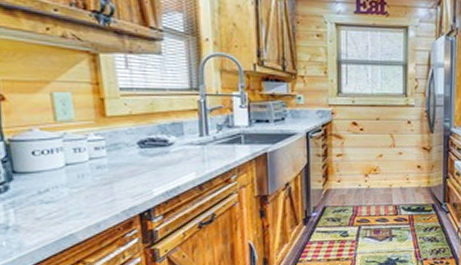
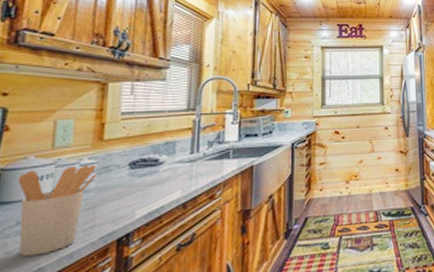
utensil holder: none [28,140,108,223] -> present [17,164,98,257]

